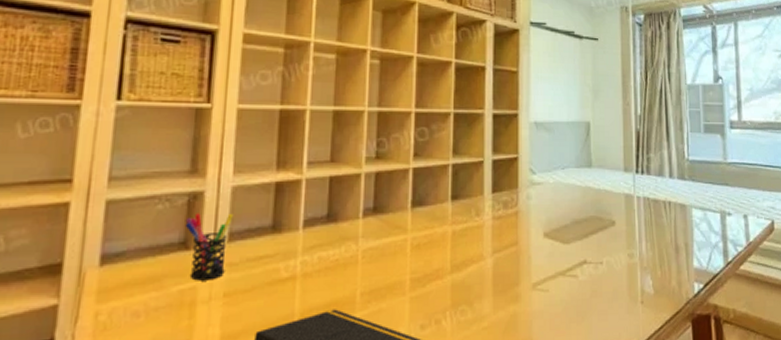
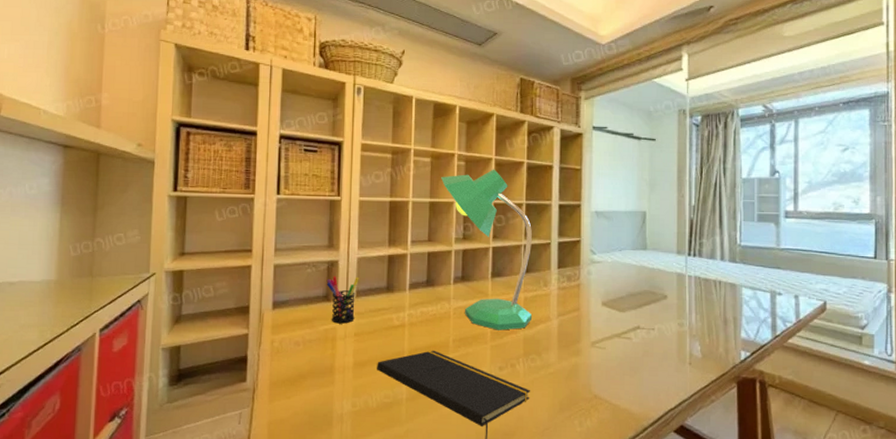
desk lamp: none [349,69,461,276] -> present [441,169,532,330]

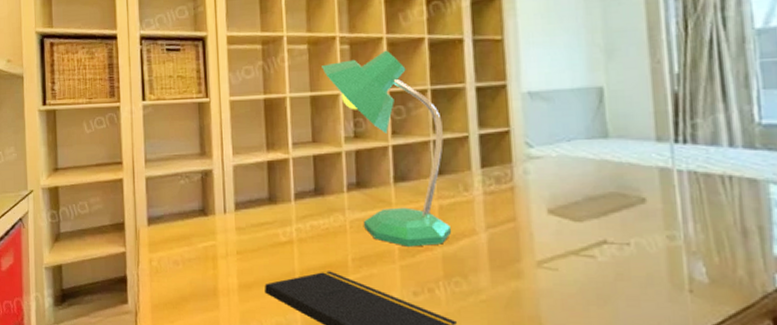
pen holder: present [326,276,359,324] -> none [201,187,237,241]

